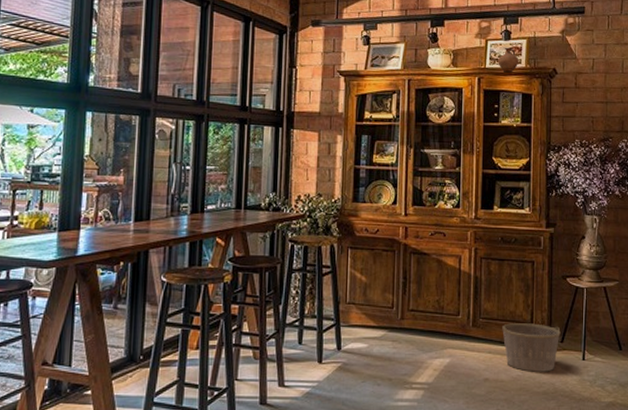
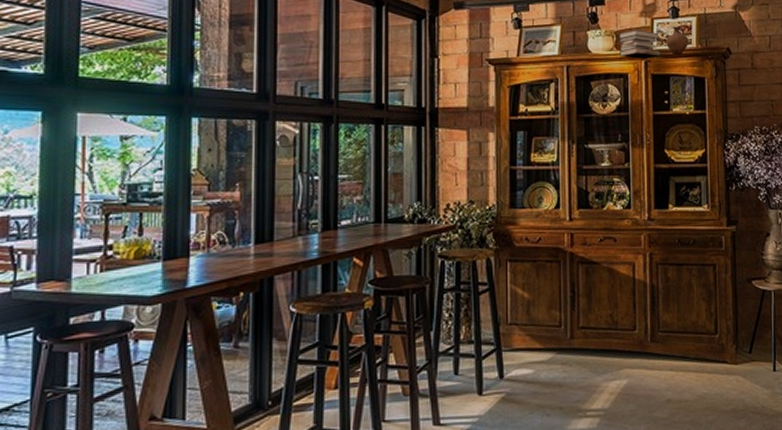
books: none [456,48,493,76] -> present [619,29,661,59]
basket: present [502,323,561,372] -> none [684,334,748,389]

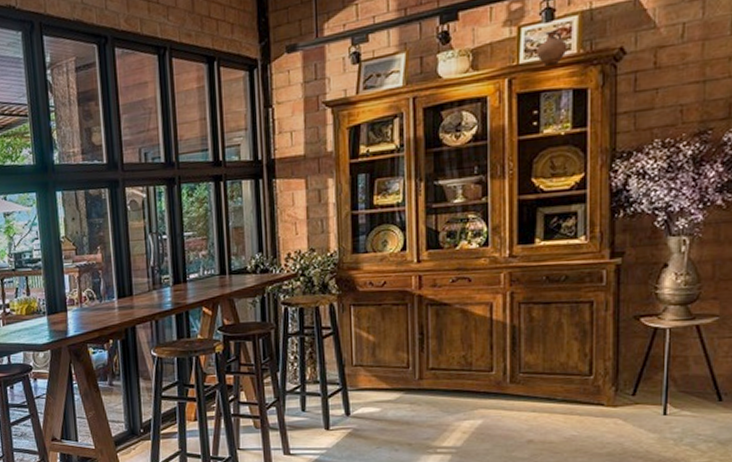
books: present [619,29,661,59] -> none [477,42,529,79]

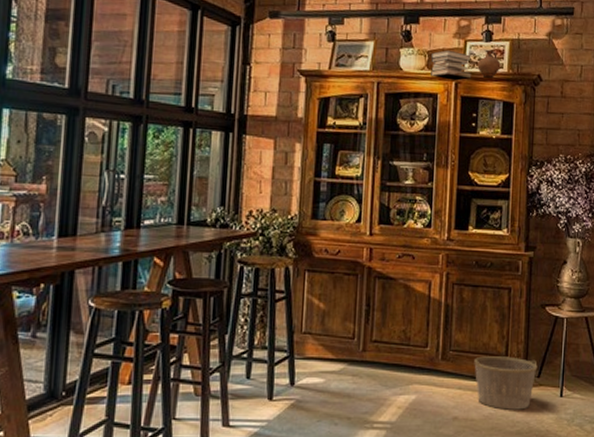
books: none [477,42,529,79] -> present [431,49,472,81]
basket: none [550,375,632,431] -> present [474,356,538,410]

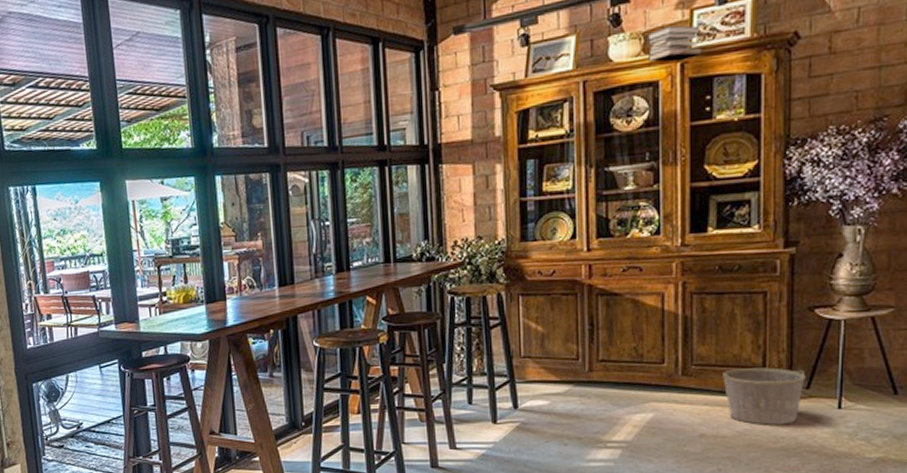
ceramic jug: present [477,49,501,79] -> none [709,13,741,50]

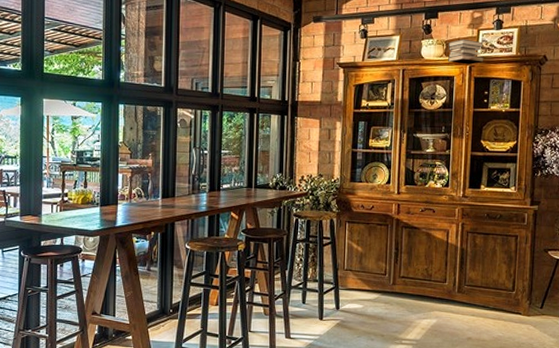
basket: present [723,367,806,425] -> none [485,290,541,334]

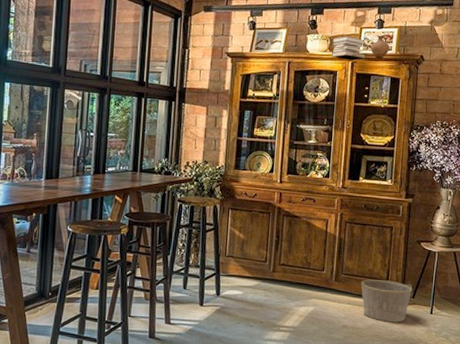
basket: none [485,290,541,334] -> present [361,279,413,323]
ceramic jug: none [489,36,510,61] -> present [370,35,390,59]

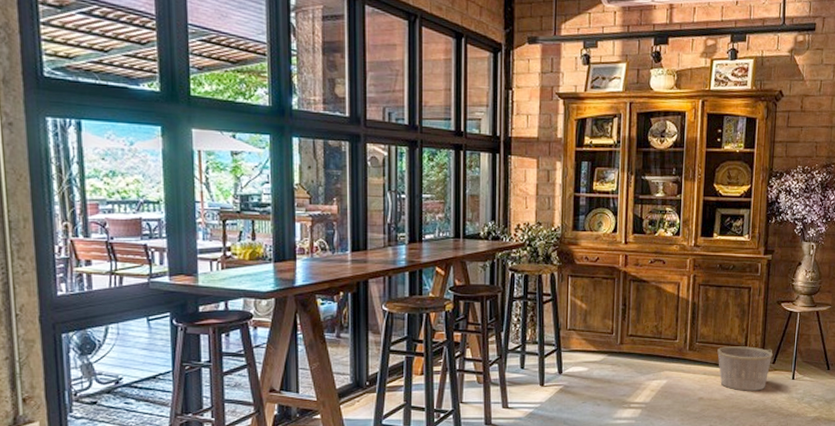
books: present [332,35,366,61] -> none [679,69,718,99]
ceramic jug: present [370,35,390,59] -> none [723,67,745,96]

